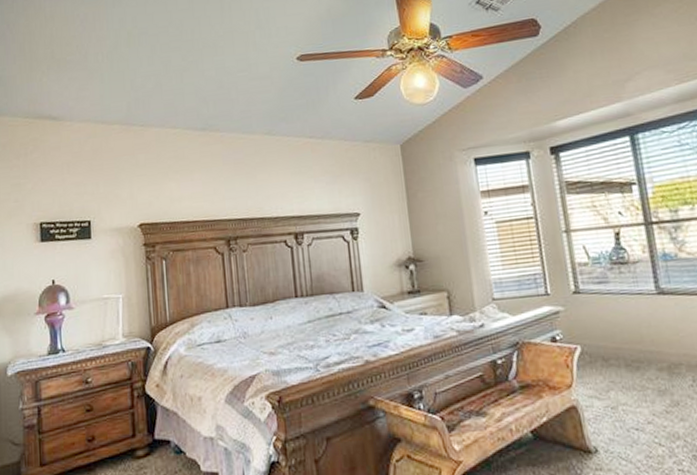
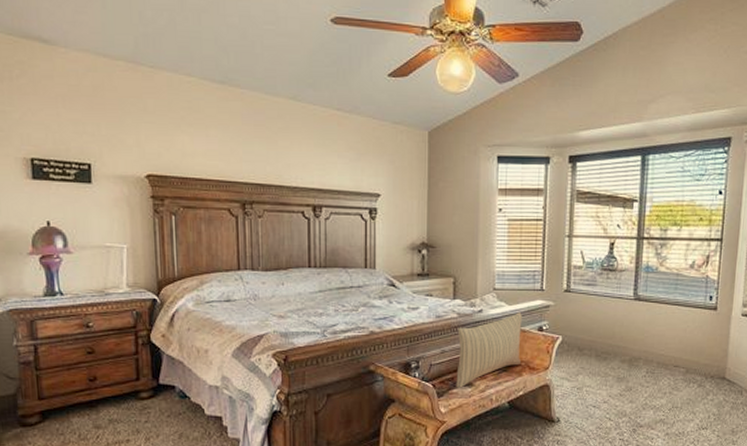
pillow: none [459,323,538,419] -> present [456,312,522,388]

